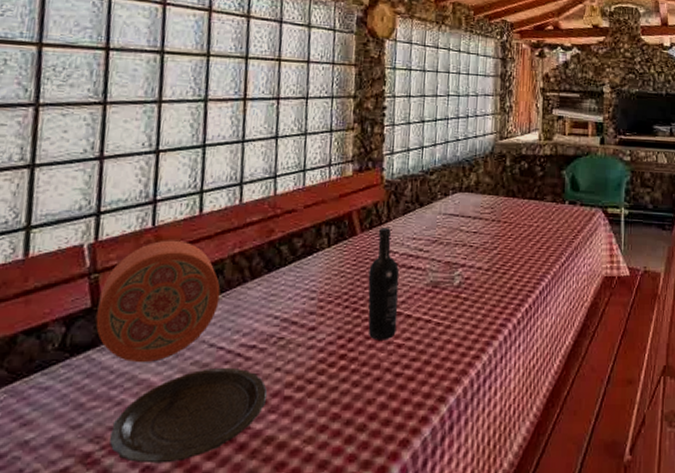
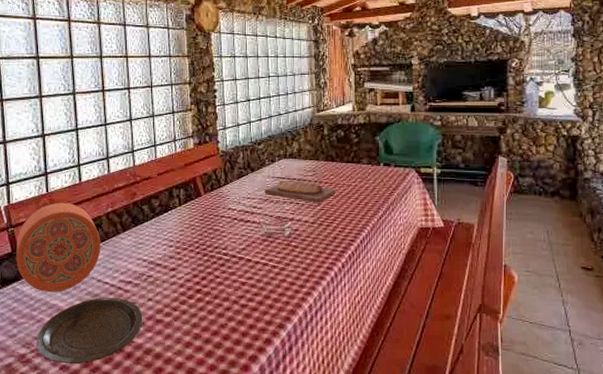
wine bottle: present [368,226,400,340] -> none [213,189,240,279]
bread loaf: none [433,217,516,246] -> present [264,179,336,203]

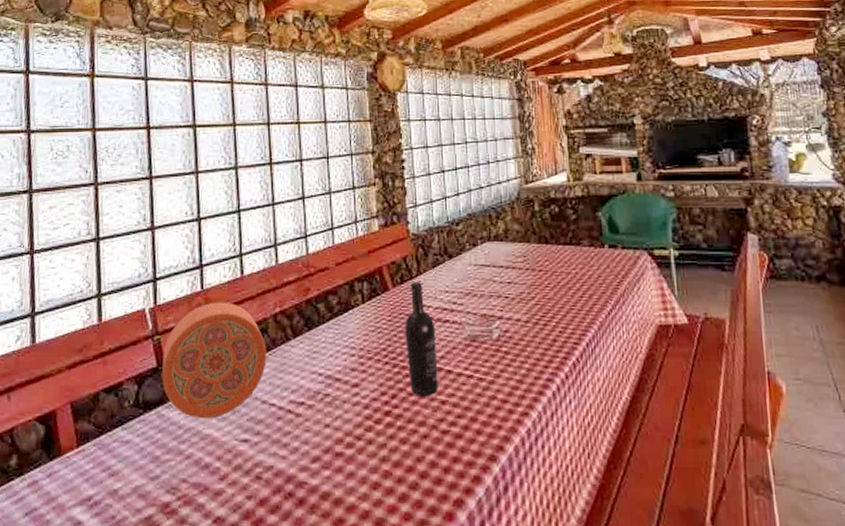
plate: present [36,297,144,364] -> none [184,423,320,515]
wine bottle: none [213,189,240,279] -> present [405,280,438,397]
bread loaf: present [264,179,336,203] -> none [465,267,553,296]

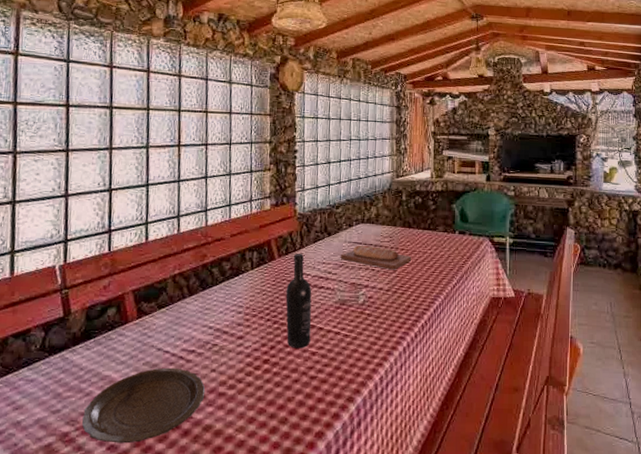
plate: present [162,302,267,419] -> none [67,262,165,363]
plate: none [184,423,320,515] -> present [82,367,206,444]
bread loaf: none [465,267,553,296] -> present [340,245,412,270]

